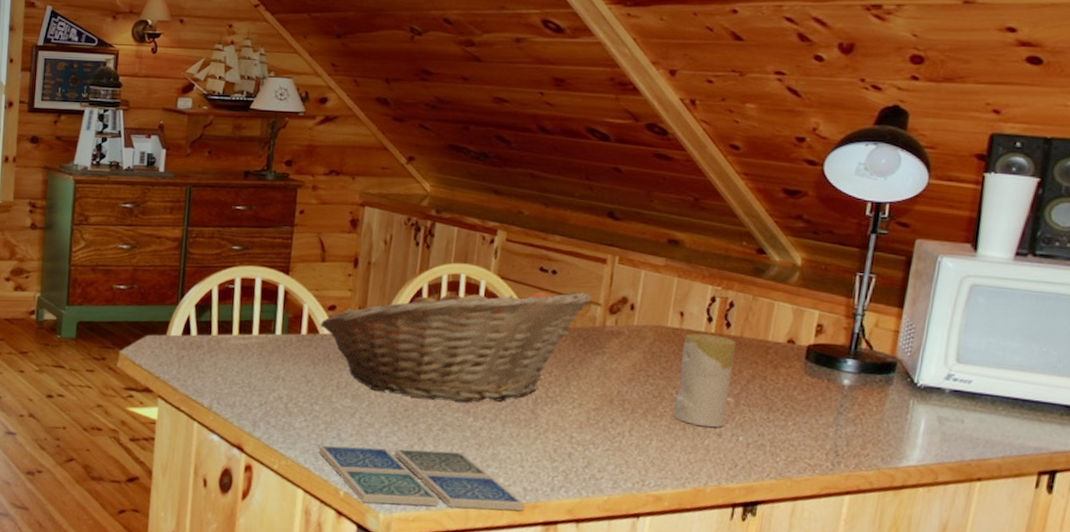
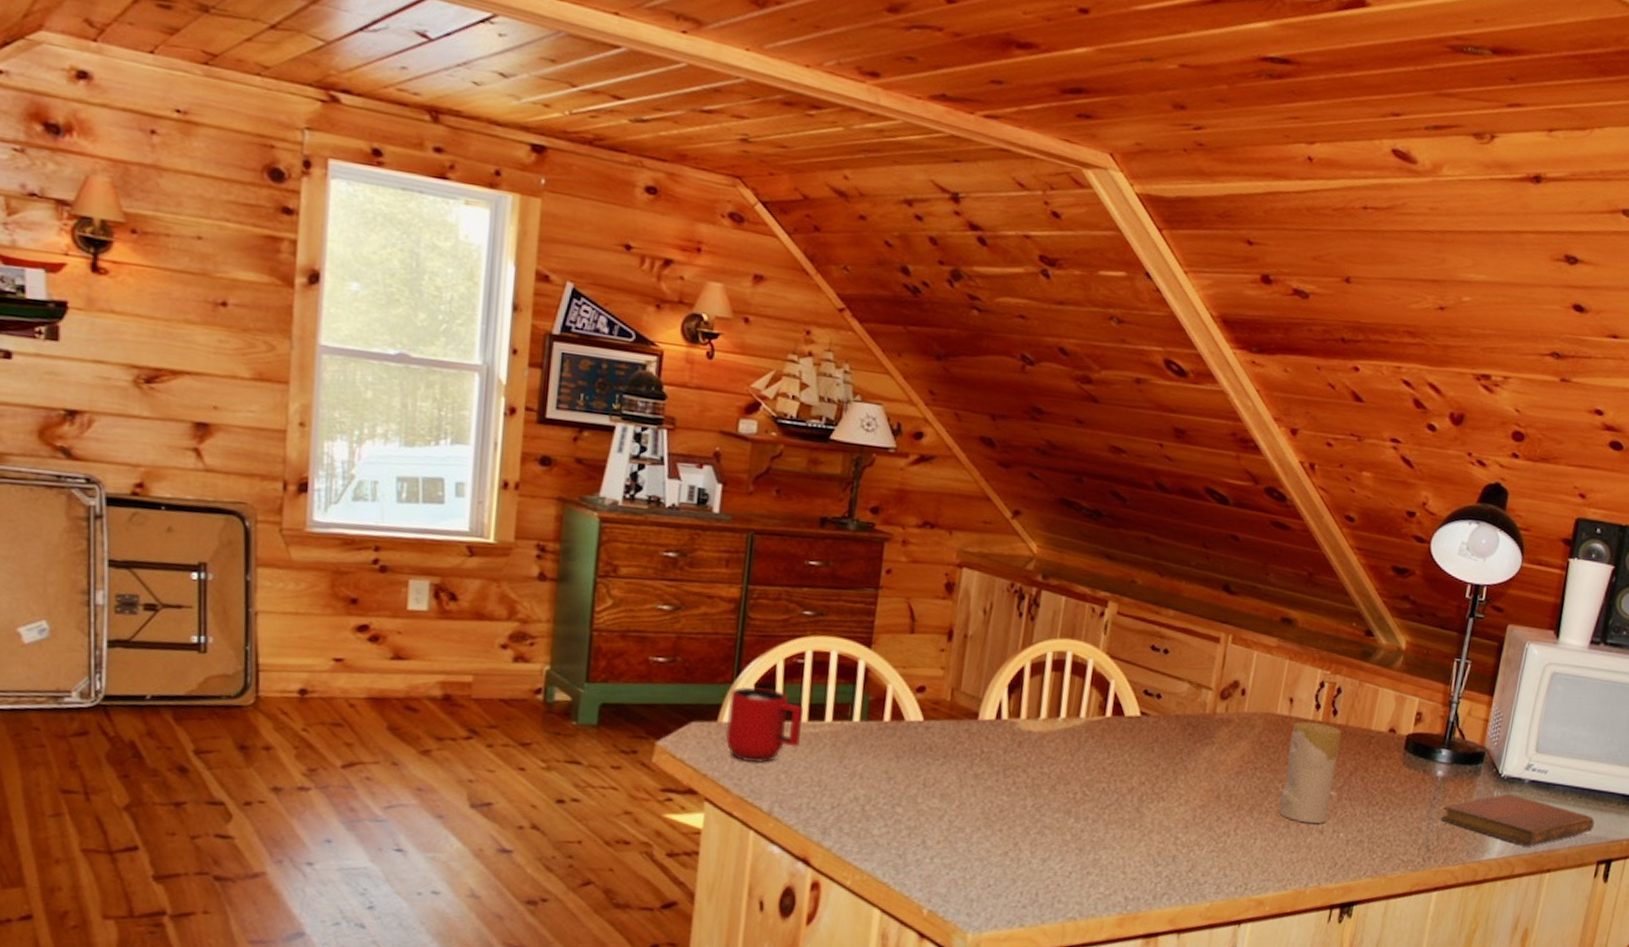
mug: none [173,307,235,368] -> present [725,686,804,764]
drink coaster: present [319,445,525,511] -> none [900,855,1126,923]
fruit basket: present [320,283,592,402] -> none [906,662,1204,800]
notebook: none [849,402,1032,455] -> present [1440,793,1595,847]

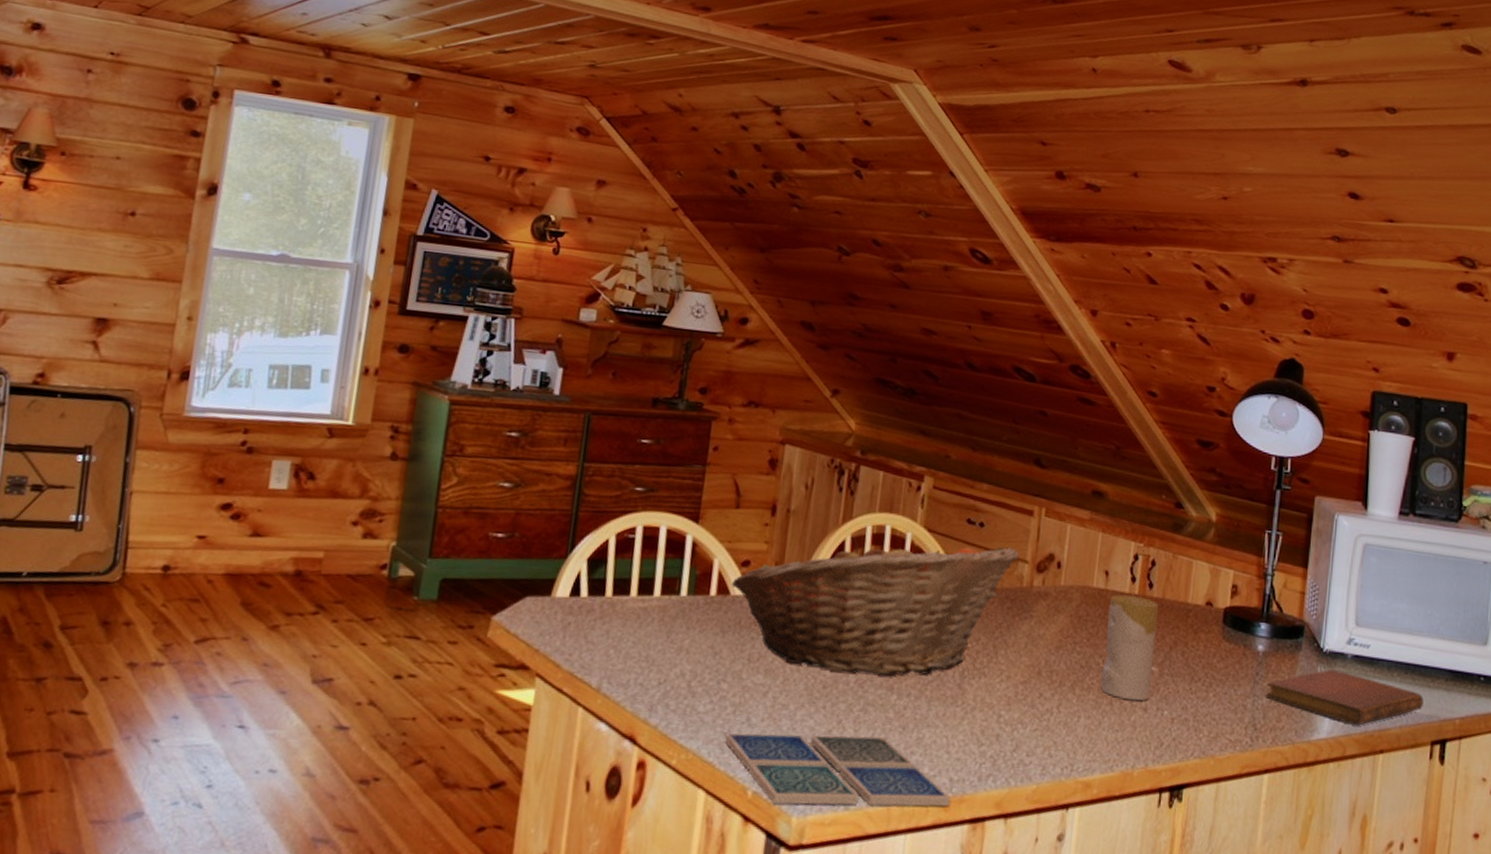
mug: present [725,686,804,764] -> none [557,561,634,639]
drink coaster: none [900,855,1126,923] -> present [725,733,952,807]
fruit basket: none [906,662,1204,800] -> present [731,536,1020,676]

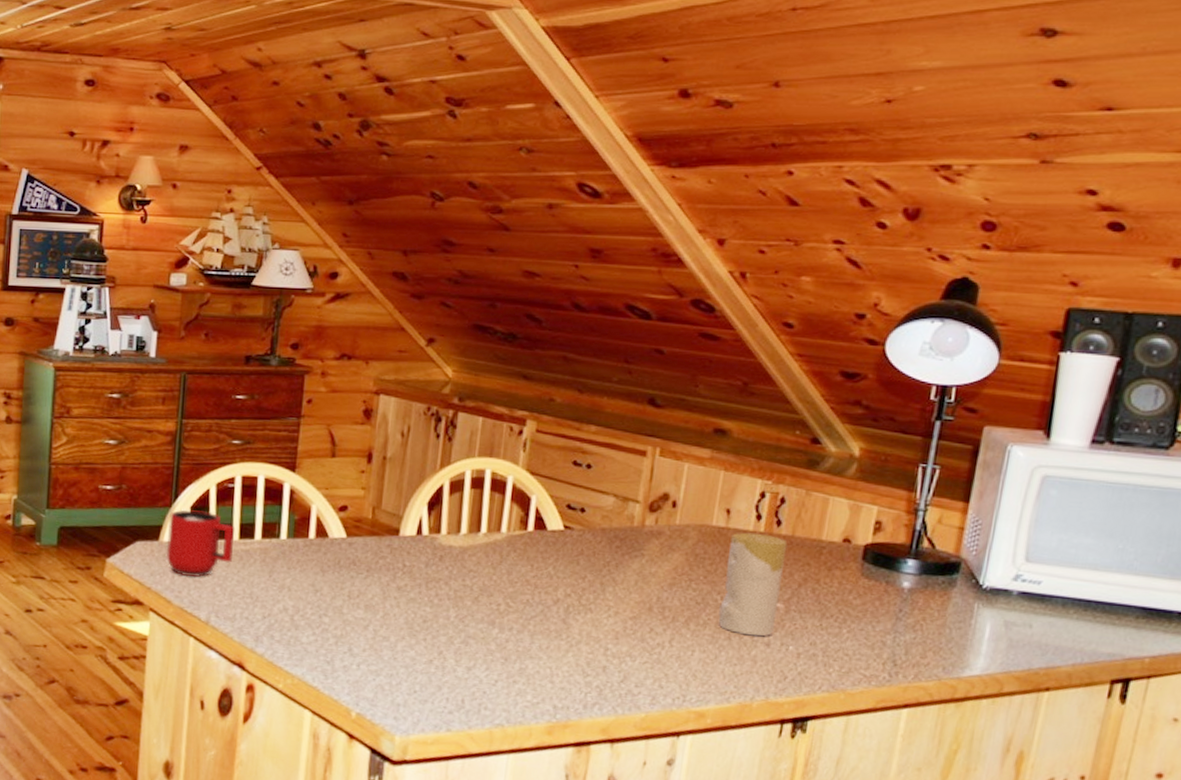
mug: none [557,561,634,639] -> present [166,509,235,578]
drink coaster: present [725,733,952,807] -> none [328,661,555,731]
fruit basket: present [731,536,1020,676] -> none [329,480,630,611]
notebook: present [1265,668,1424,726] -> none [908,605,1106,663]

